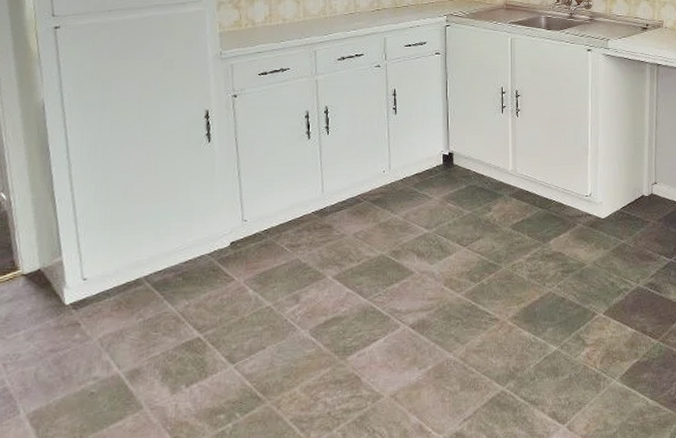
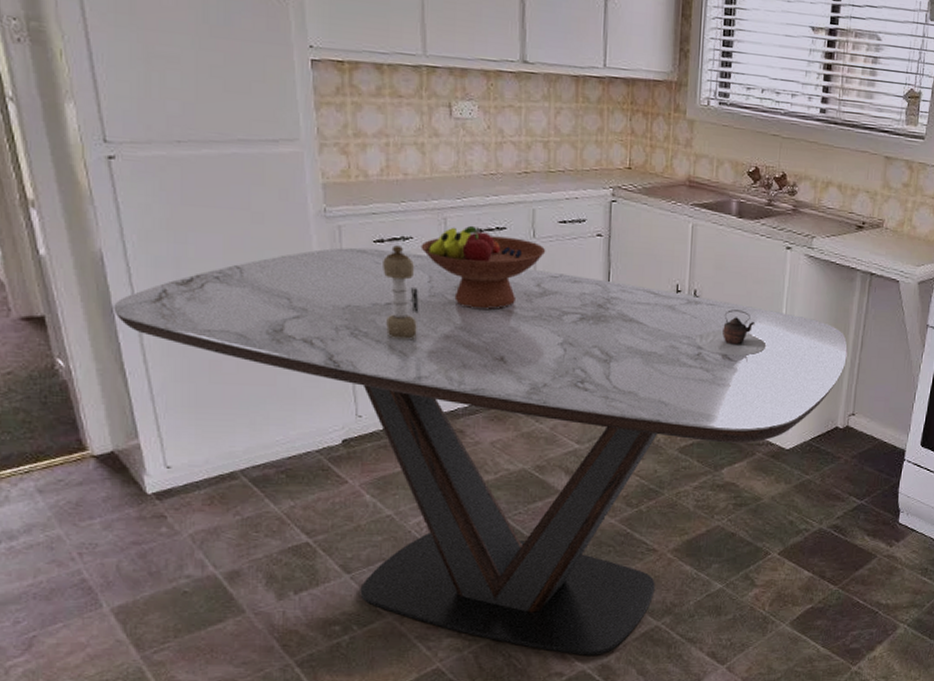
dining table: none [49,80,645,426] -> present [113,247,848,656]
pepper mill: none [266,76,295,153] -> present [383,245,419,340]
fruit bowl: none [296,55,396,121] -> present [421,225,546,309]
teapot: none [520,104,578,142] -> present [695,309,767,356]

